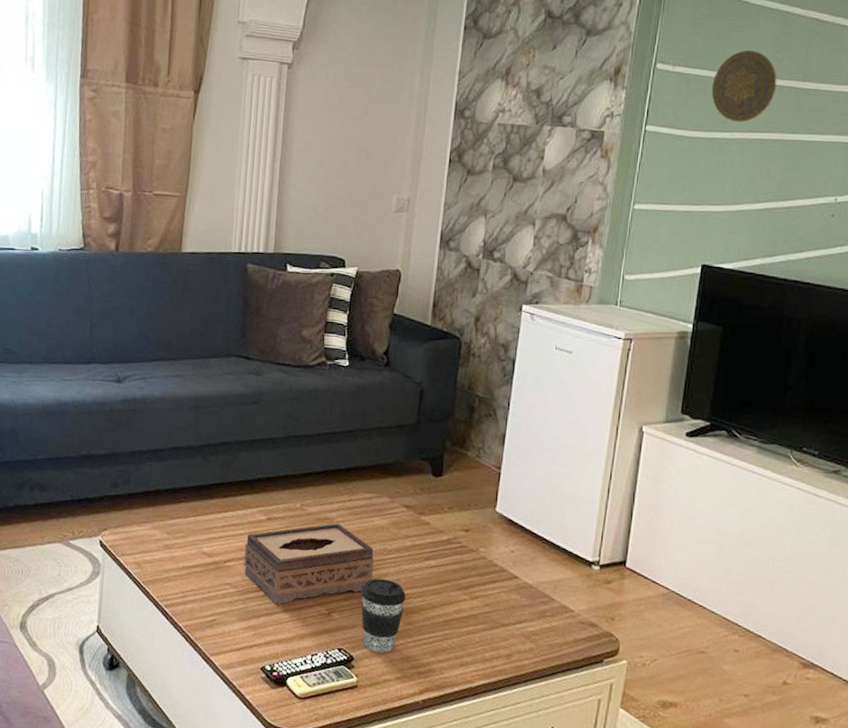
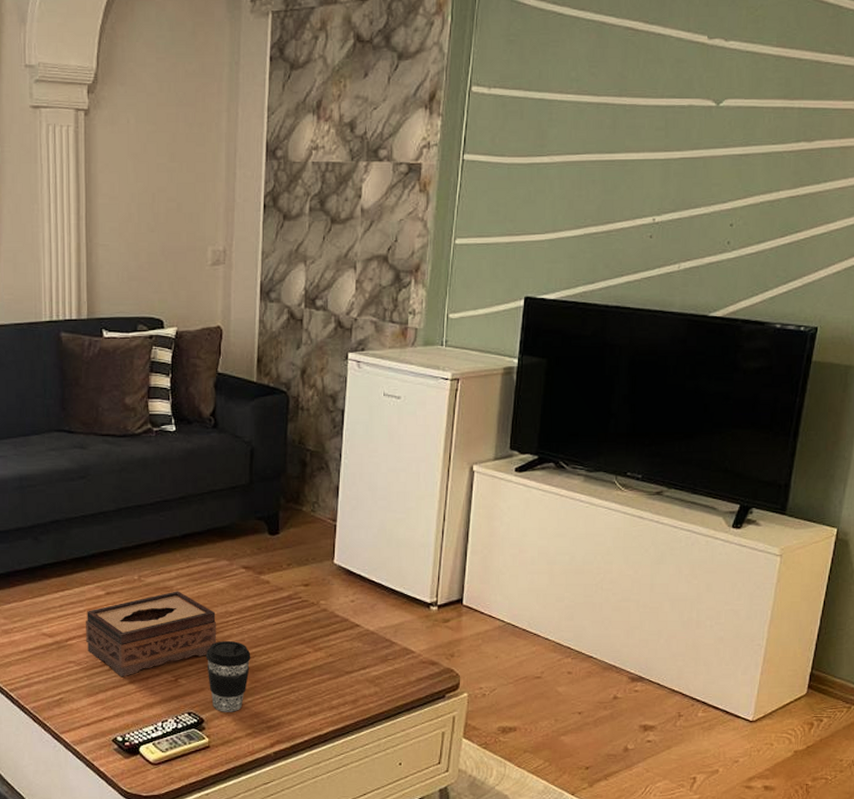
decorative plate: present [711,50,777,123] -> none [528,67,594,145]

